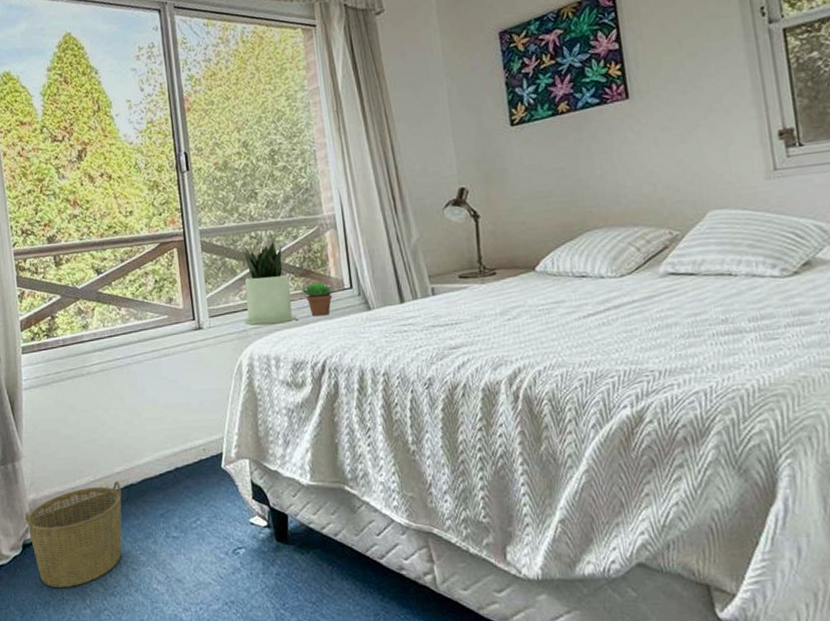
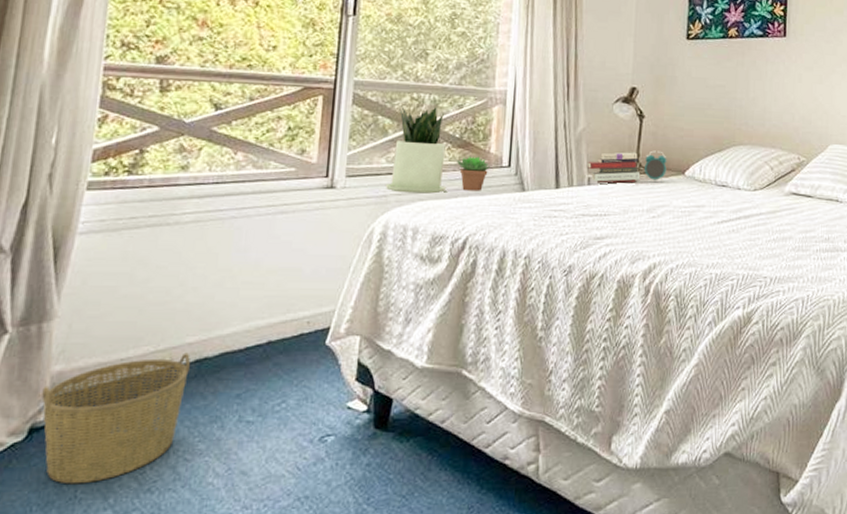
books: none [428,255,487,293] -> present [588,152,641,184]
alarm clock: none [488,249,515,283] -> present [644,150,667,183]

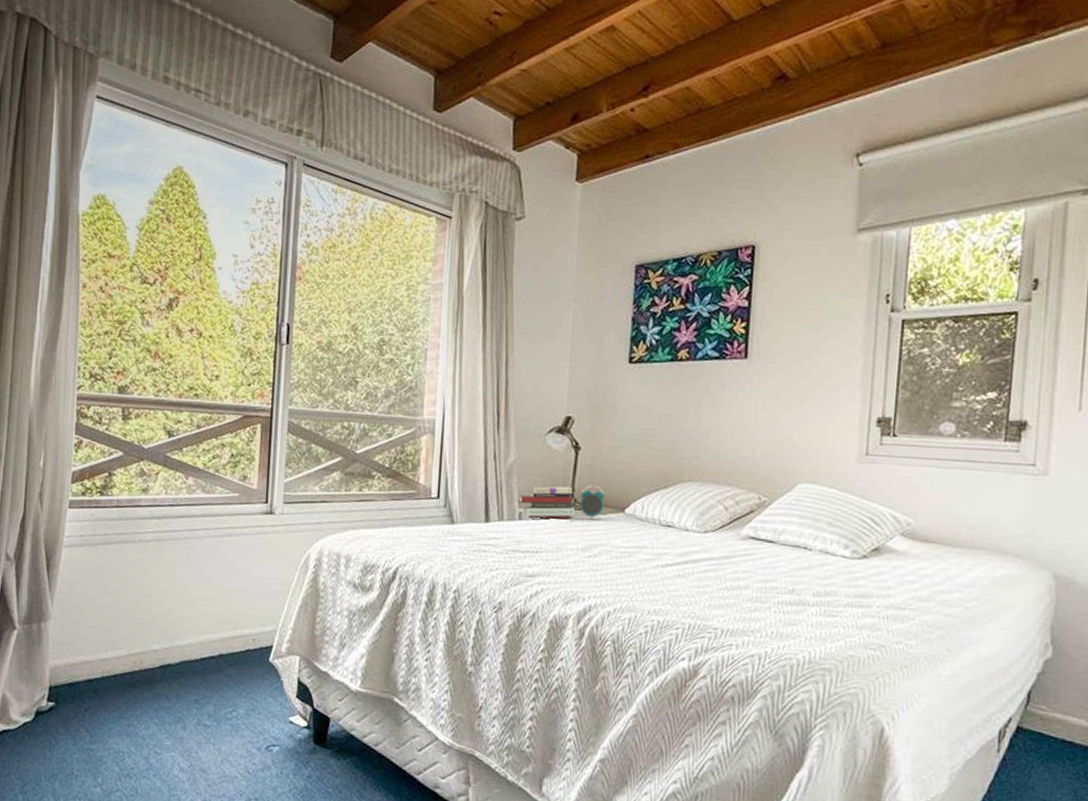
basket: present [41,352,191,485] -> none [43,658,157,763]
planter: present [385,105,447,194] -> none [319,434,377,523]
succulent plant: present [456,156,491,191] -> none [385,486,420,522]

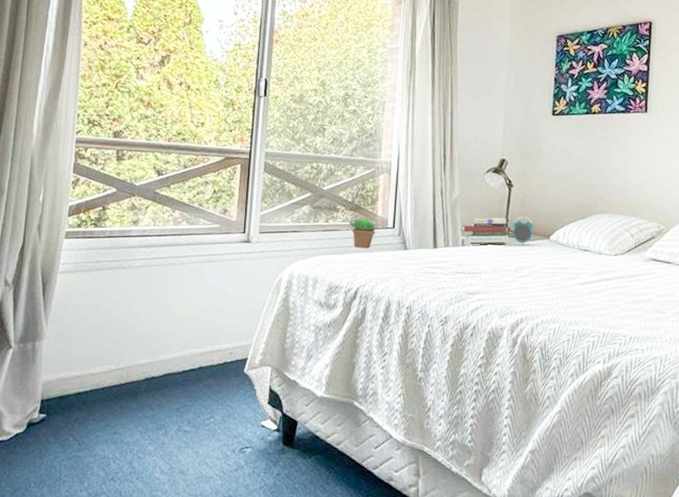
succulent plant: none [385,486,420,522] -> present [348,218,378,249]

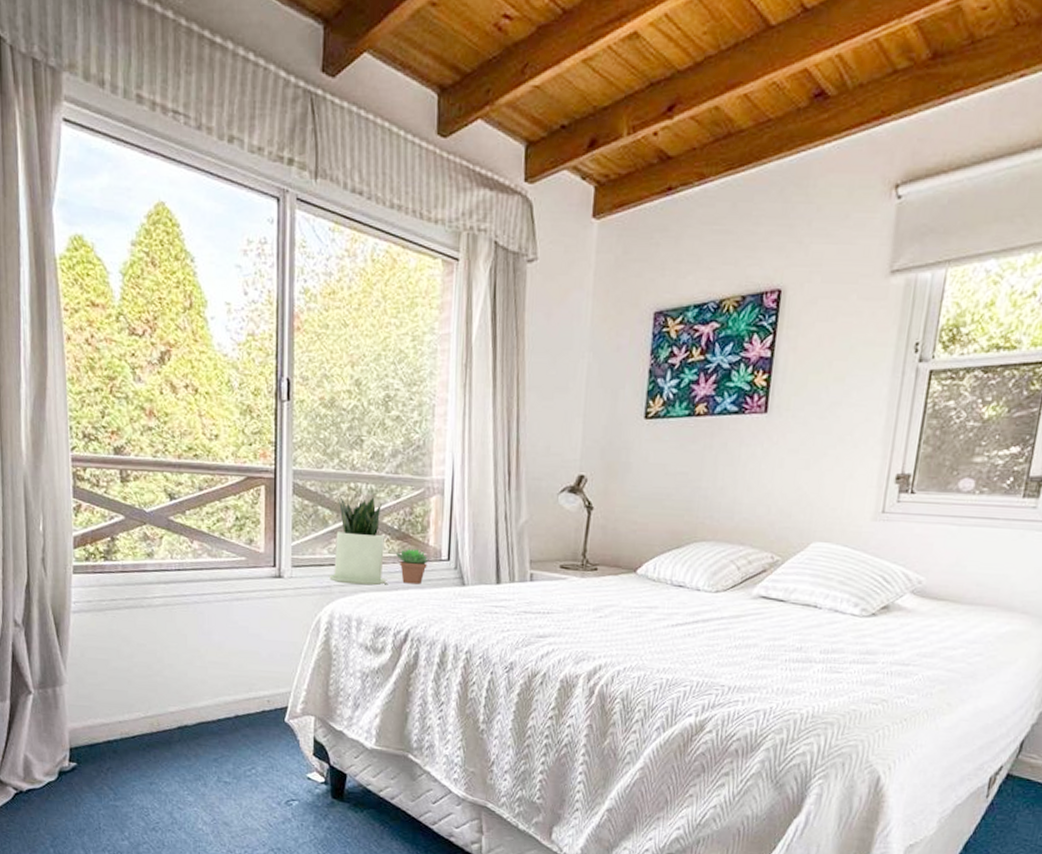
planter: none [290,173,341,250] -> present [328,495,387,586]
books: present [462,217,509,246] -> none [530,547,587,581]
alarm clock: present [512,216,533,246] -> none [591,545,617,581]

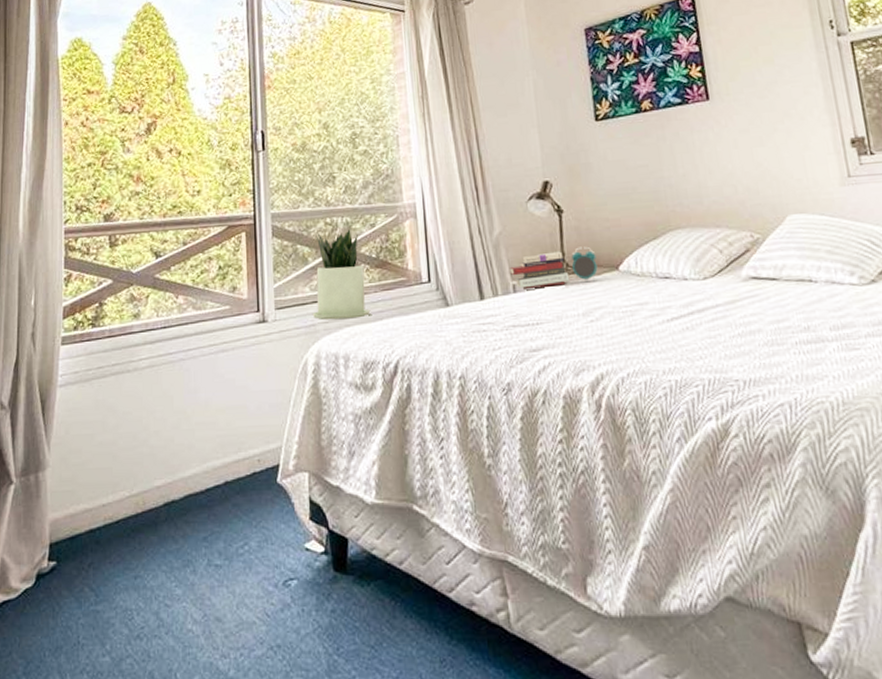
succulent plant: present [395,548,430,585] -> none [376,274,411,312]
books: none [530,547,587,581] -> present [510,251,570,290]
alarm clock: none [591,545,617,581] -> present [571,246,598,282]

